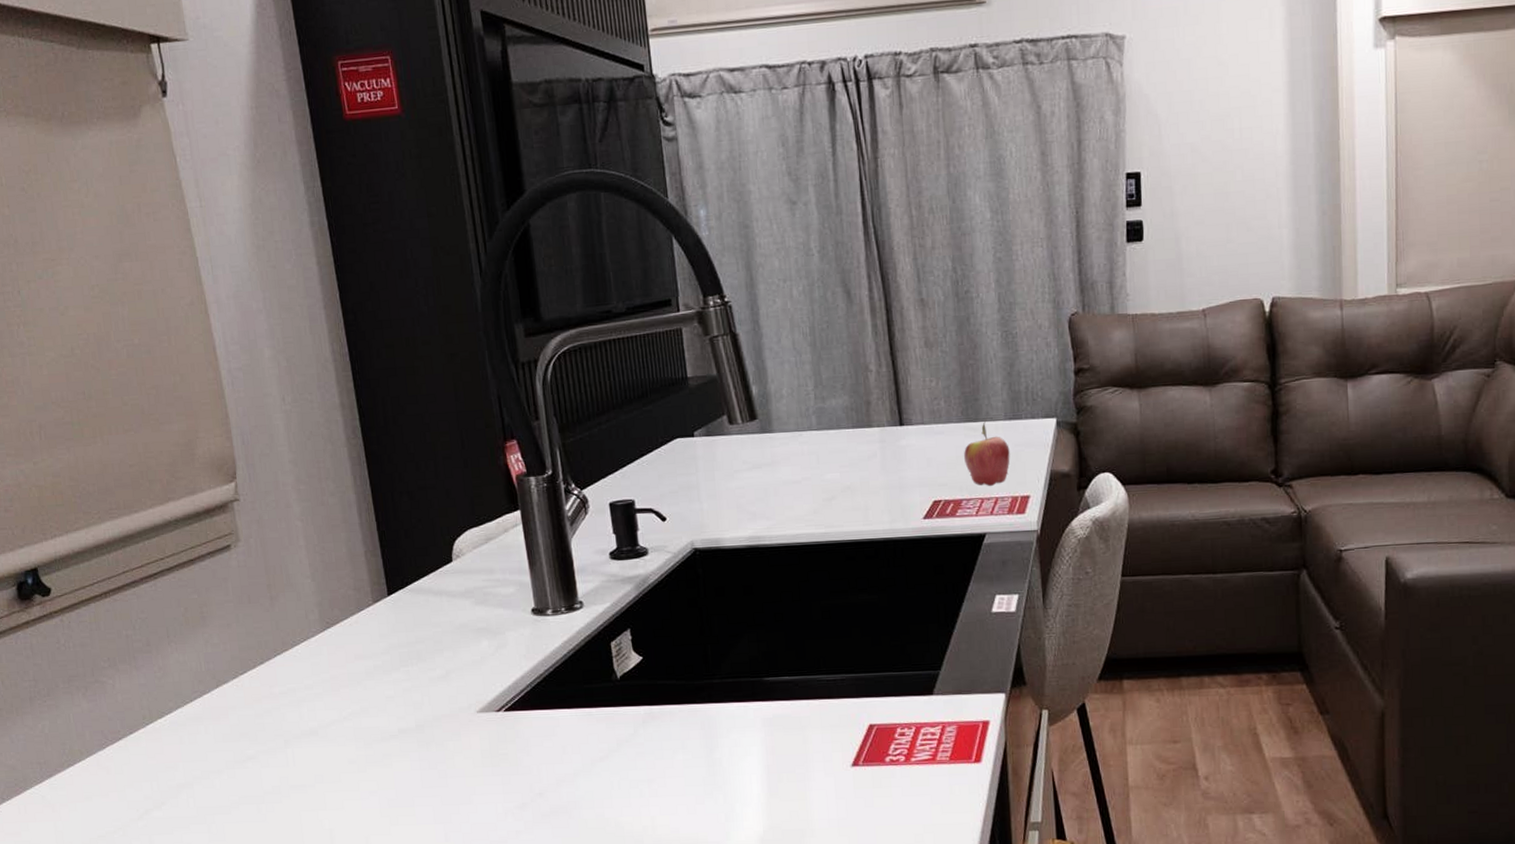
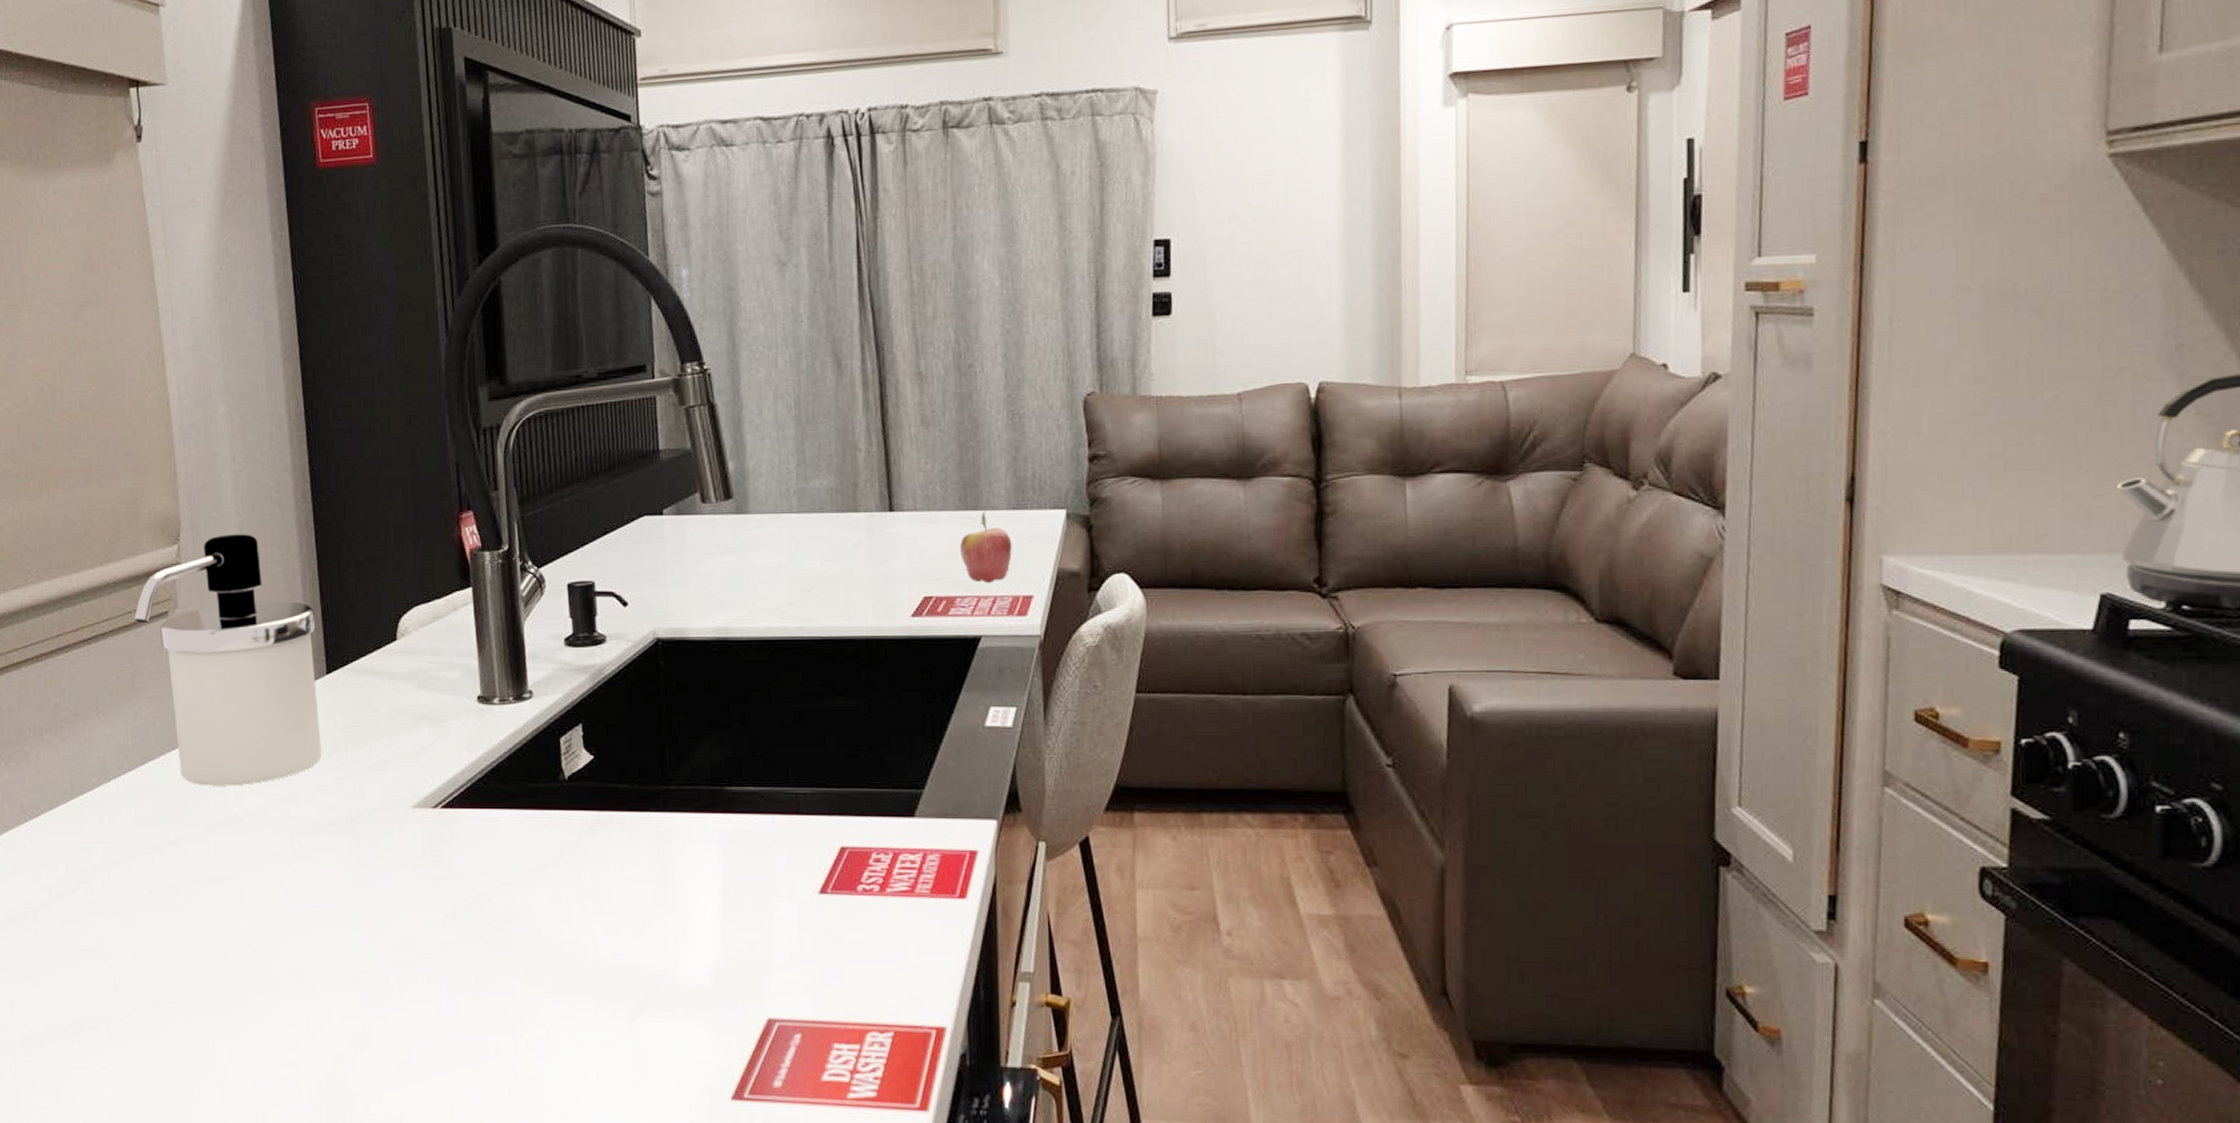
soap dispenser: none [197,469,389,704] -> present [134,534,322,786]

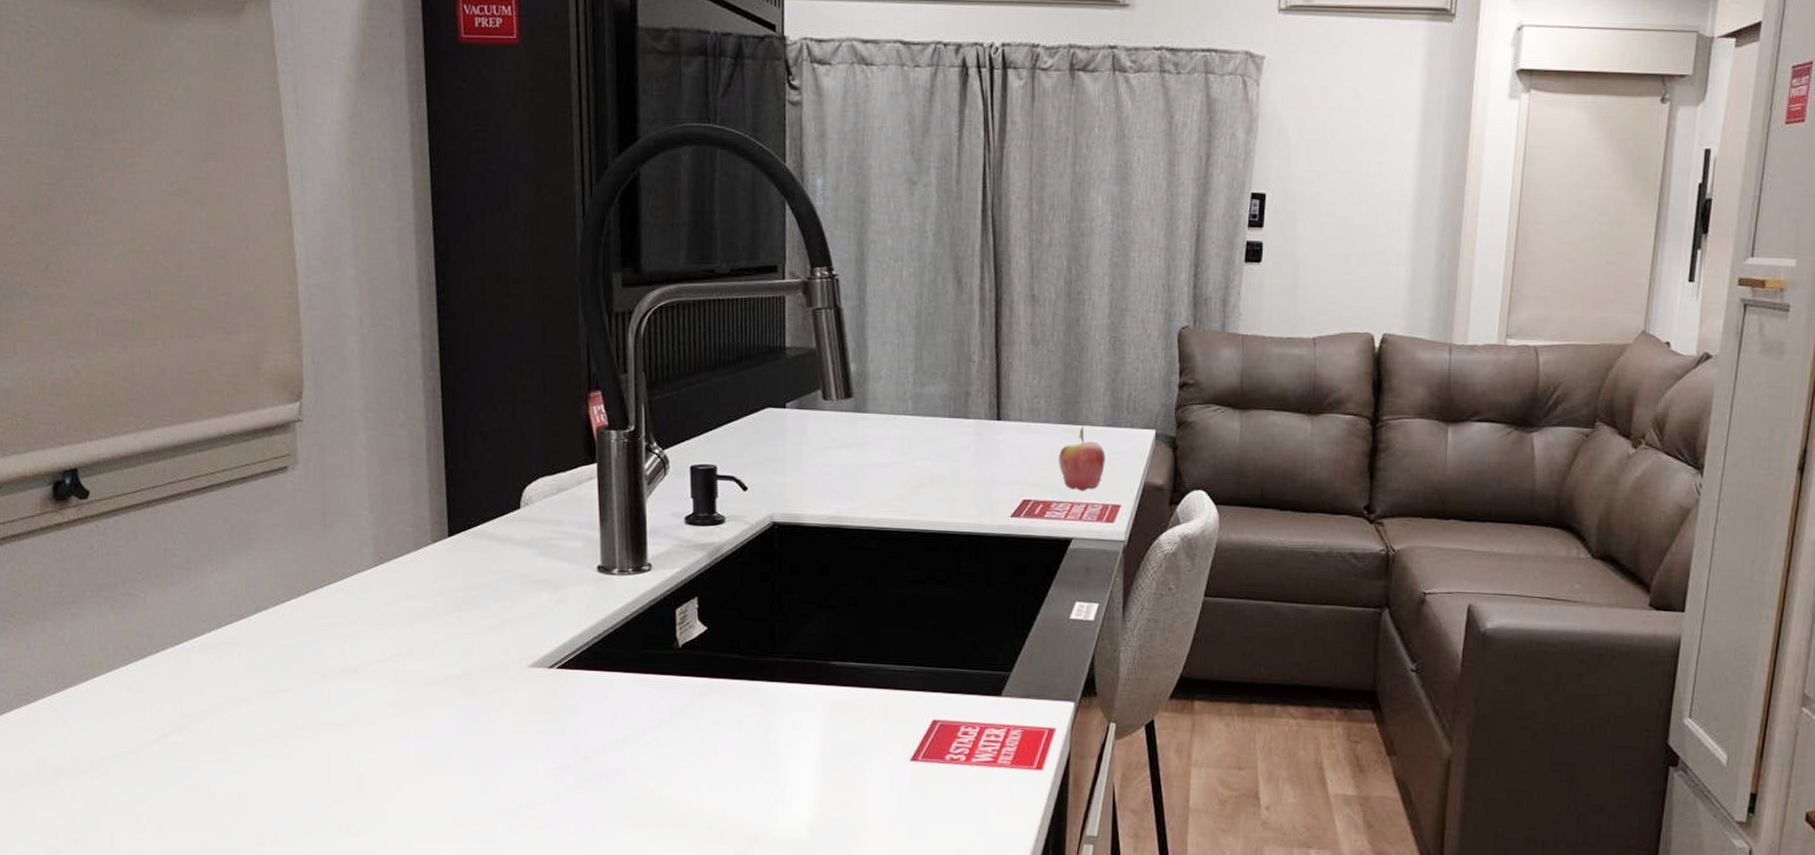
soap dispenser: present [134,534,322,786] -> none [252,396,441,638]

